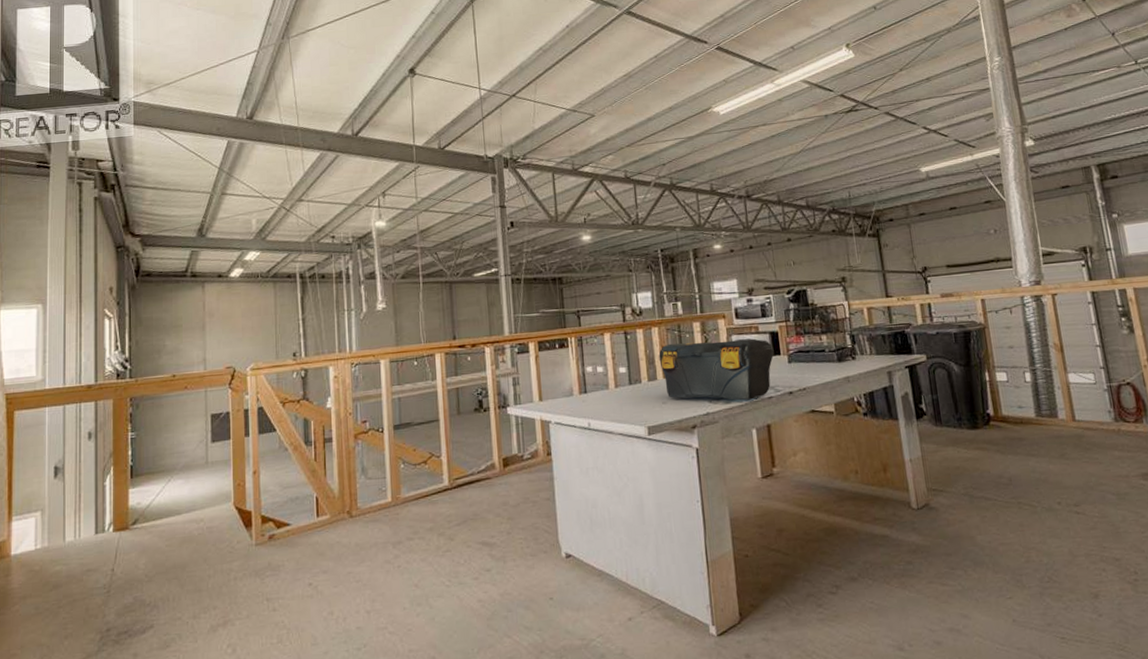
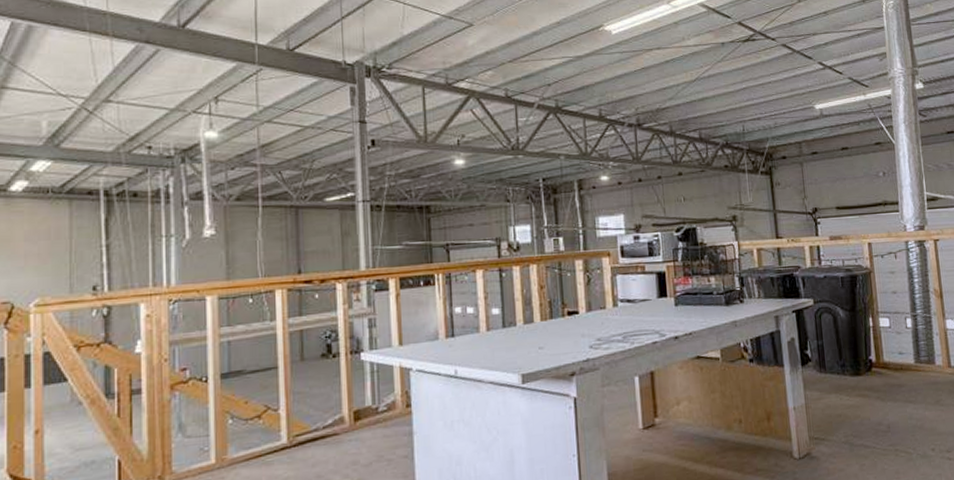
toolbox: present [658,338,774,401] -> none [536,279,661,346]

